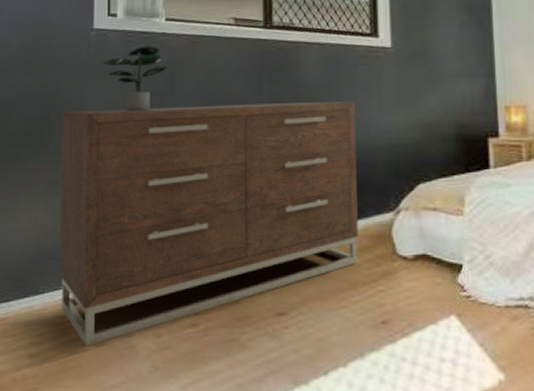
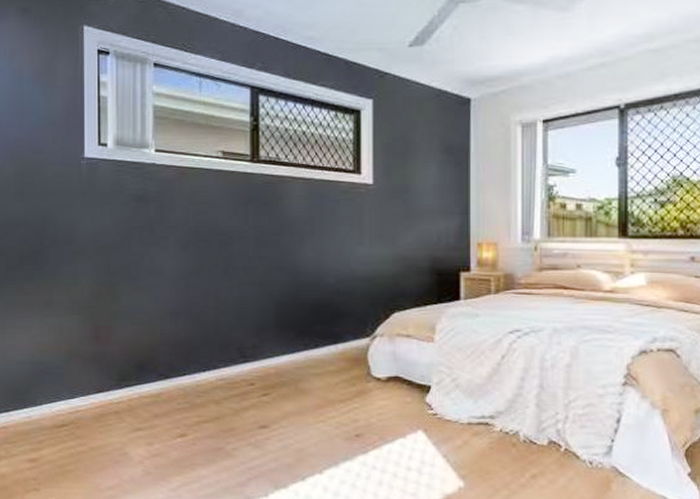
dresser: present [60,101,358,346] -> none [55,234,336,453]
potted plant: present [101,46,168,111] -> none [92,176,158,238]

